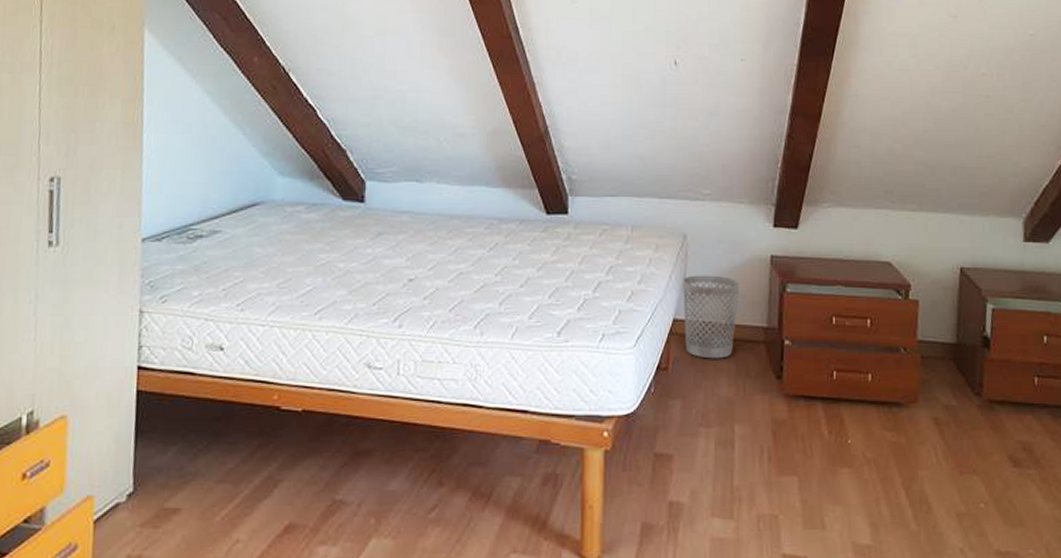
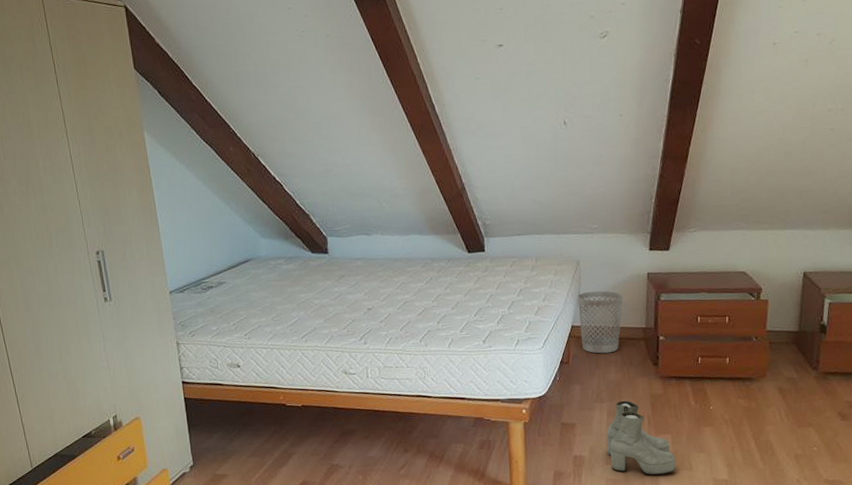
boots: none [712,425,804,534] -> present [606,400,676,475]

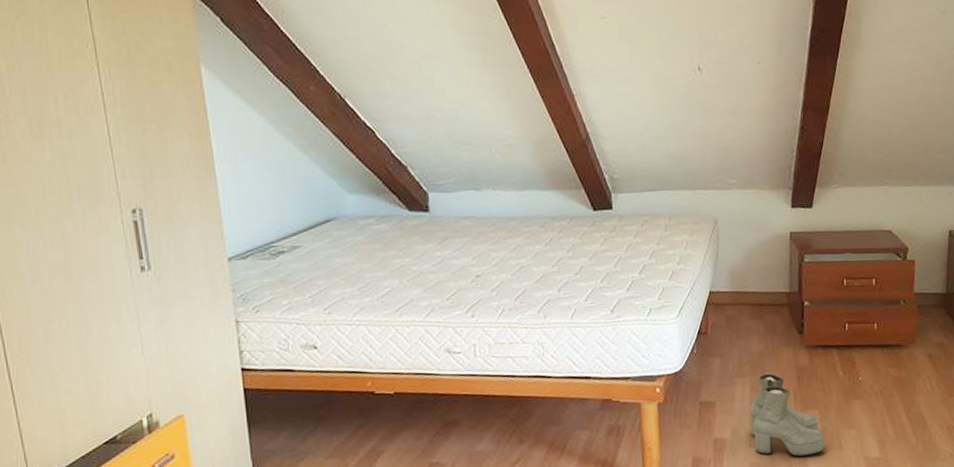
wastebasket: present [578,291,623,354] -> none [716,252,765,322]

